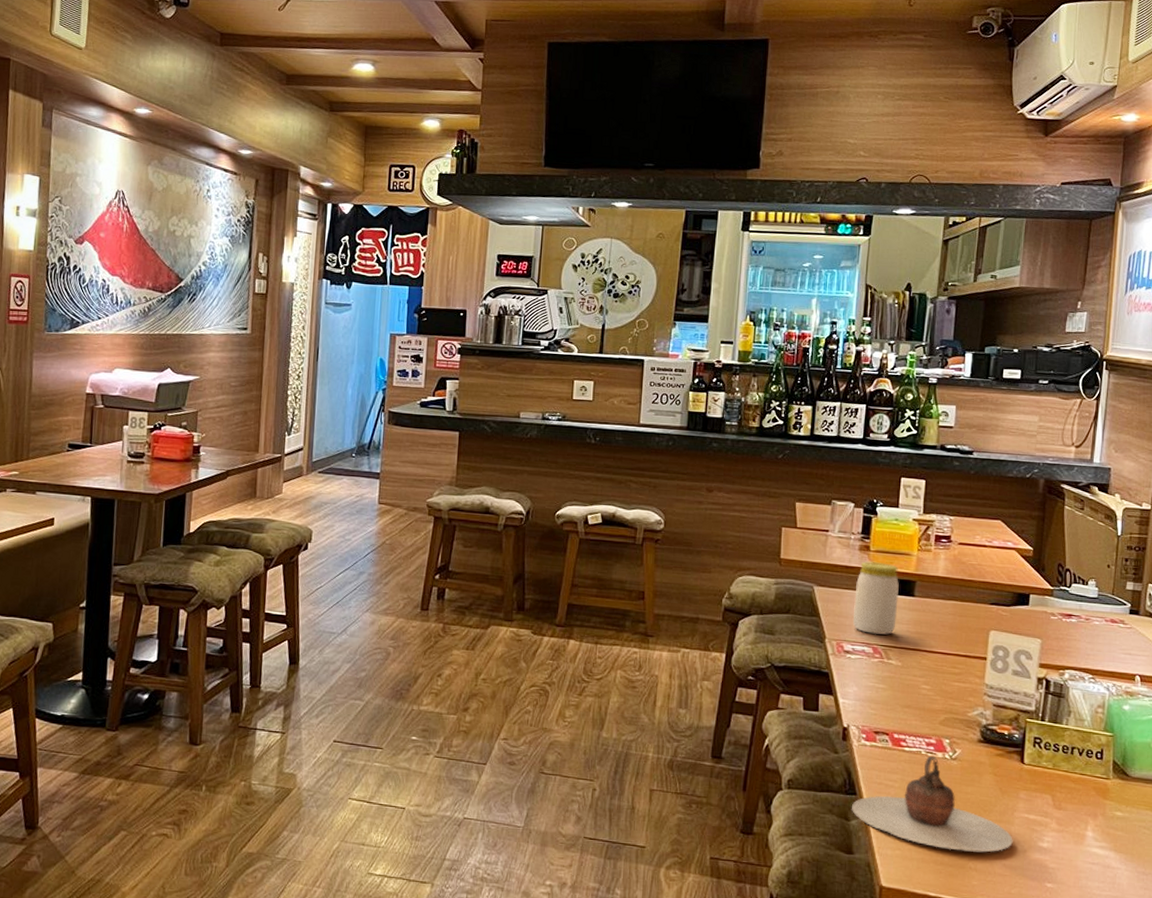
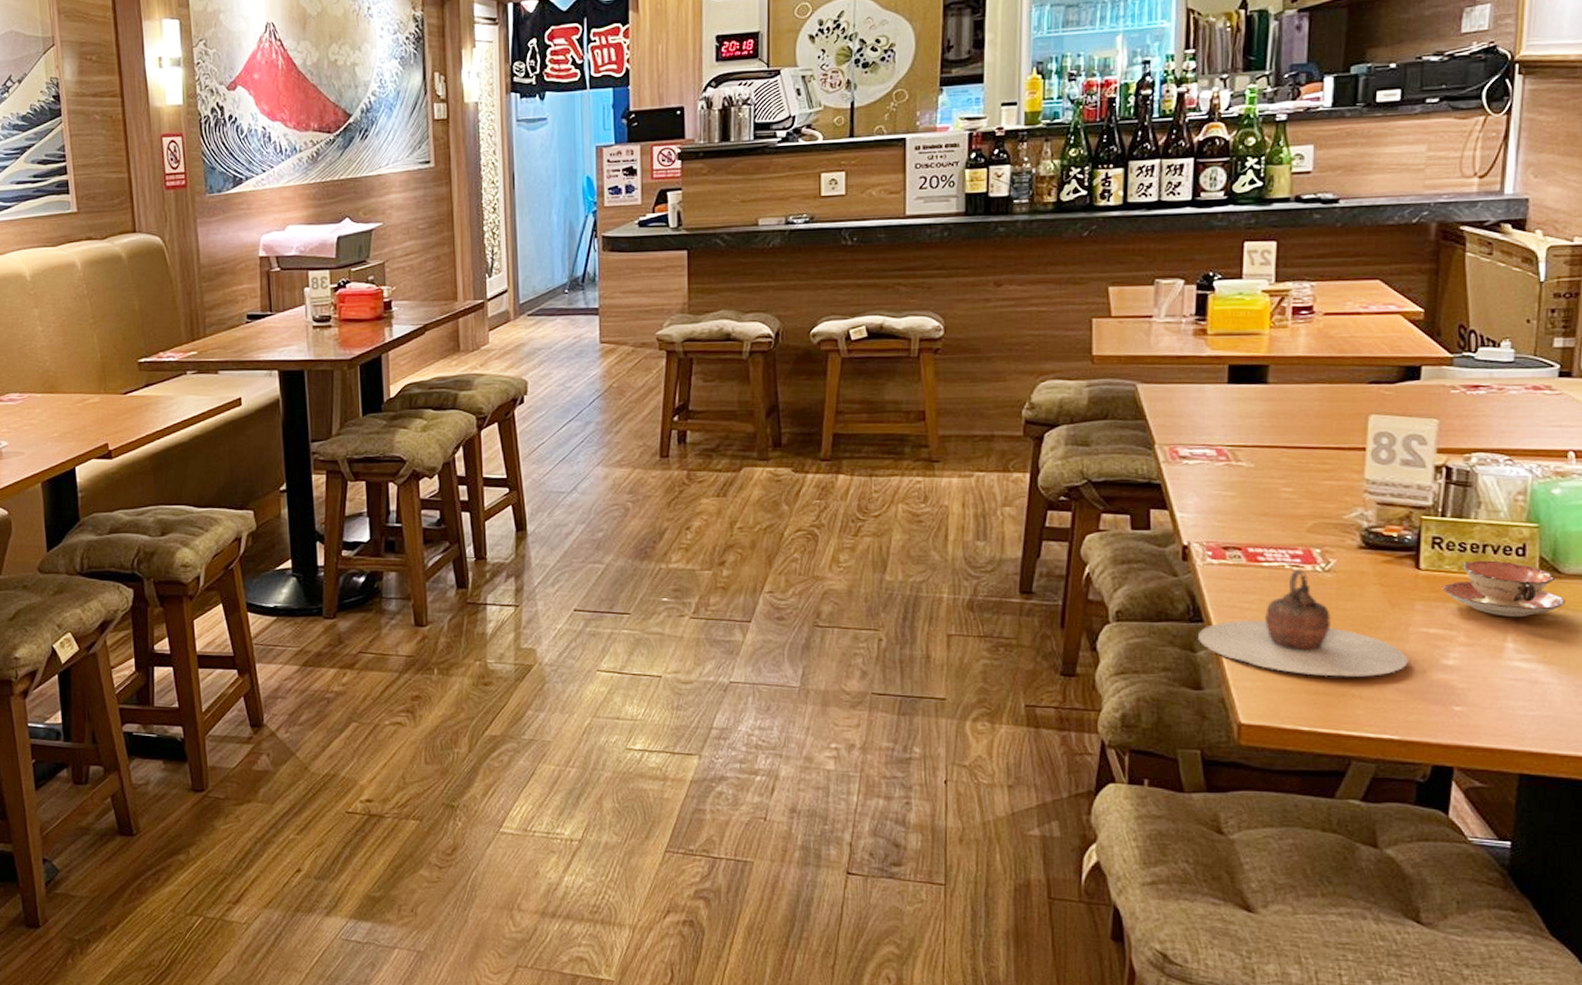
jar: present [852,561,899,635] -> none [1188,347,1247,433]
teacup: none [1040,759,1131,811] -> present [1442,560,1565,618]

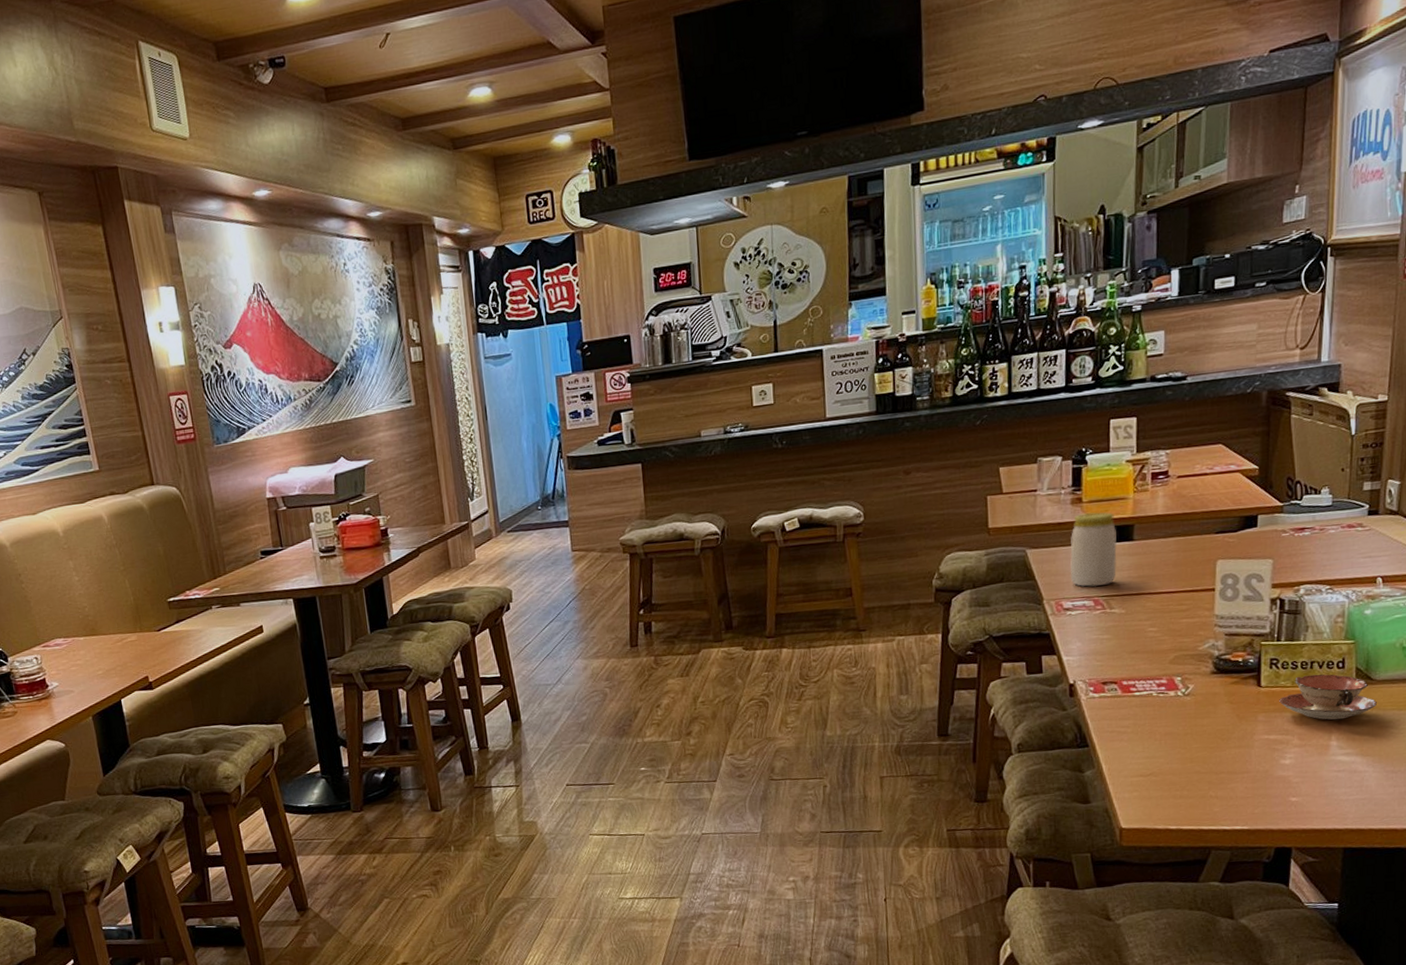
jar: none [1188,347,1247,433] -> present [1070,511,1117,587]
teapot: present [1198,569,1408,677] -> none [1085,695,1254,783]

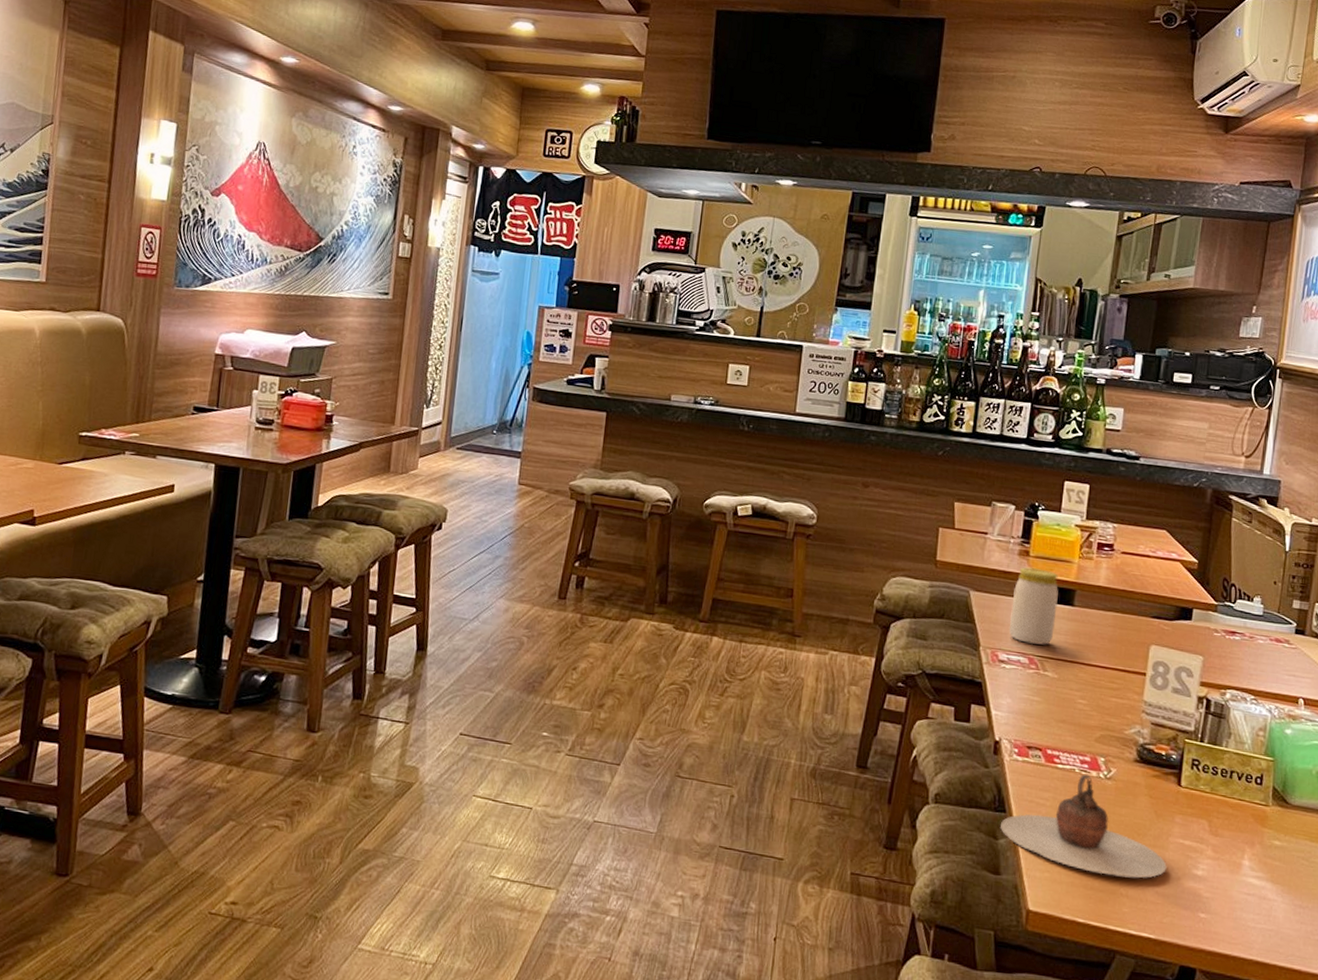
teapot: none [1085,695,1254,783] -> present [1001,774,1167,879]
teacup: present [1279,674,1377,720] -> none [1197,783,1290,839]

